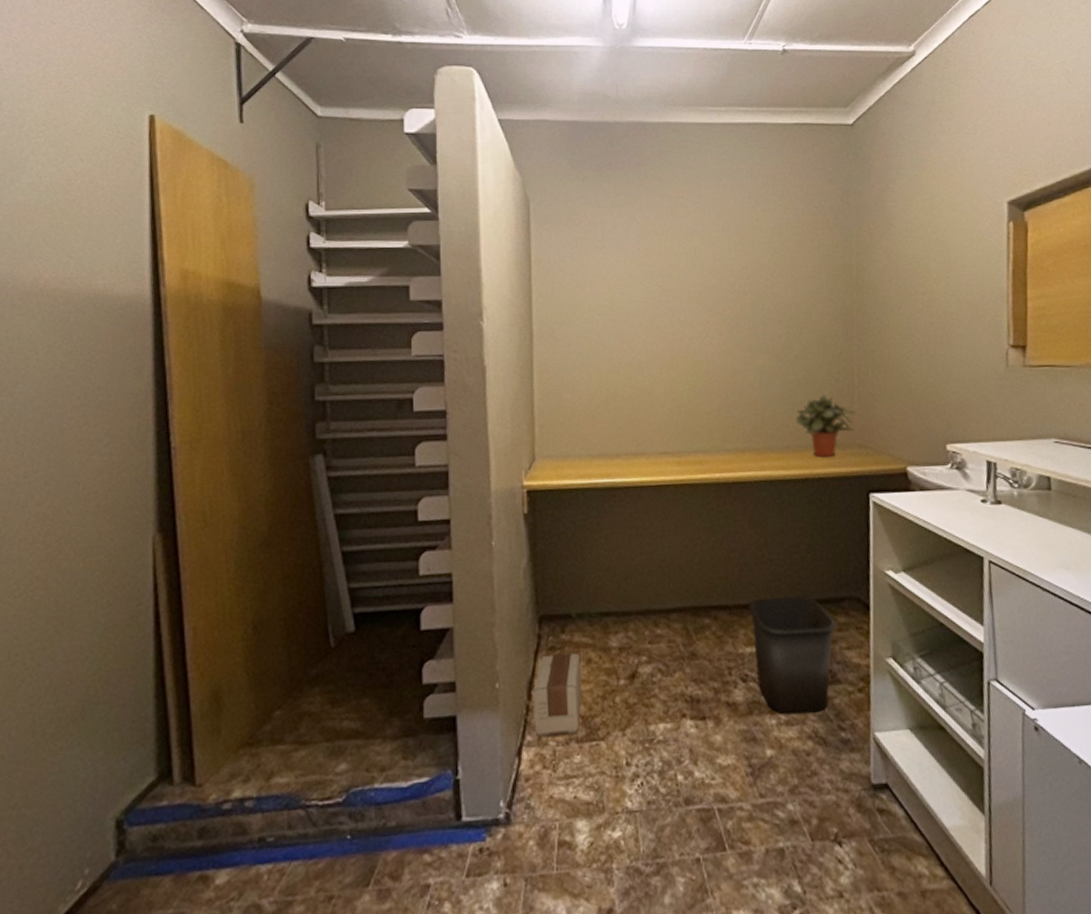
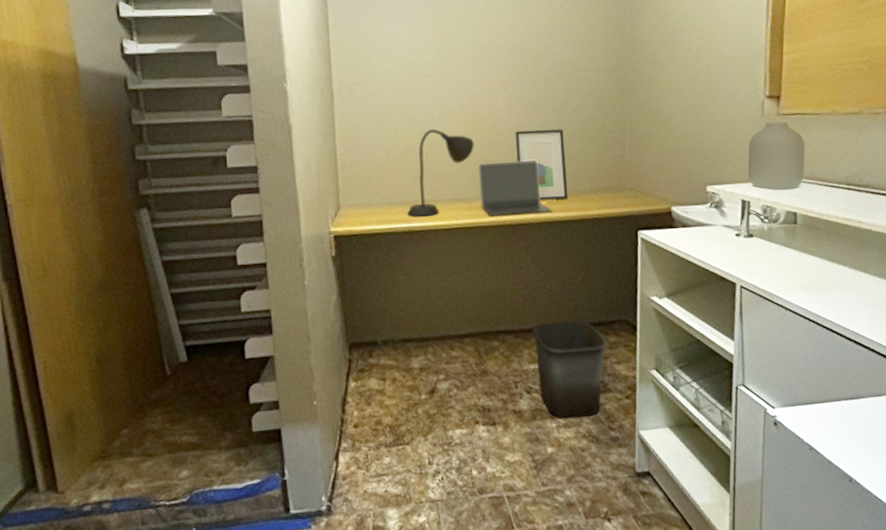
box: present [533,652,582,738] -> none [346,373,389,444]
desk lamp: none [609,374,686,472] -> present [407,129,474,217]
laptop: none [688,411,773,473] -> present [477,160,553,217]
picture frame: none [731,376,791,458] -> present [515,128,569,202]
potted plant: present [795,396,857,458] -> none [572,145,628,201]
vase: none [991,374,1057,452] -> present [747,121,805,191]

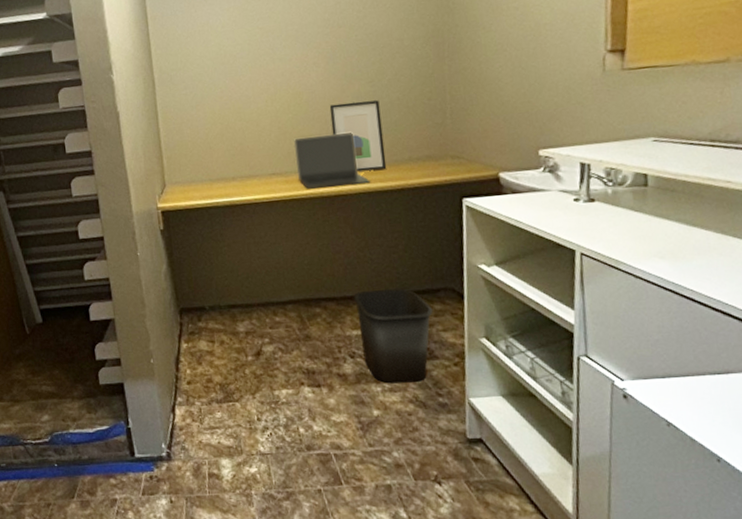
desk lamp: present [407,129,474,217] -> none [227,108,290,192]
vase: present [747,121,805,191] -> none [586,77,657,152]

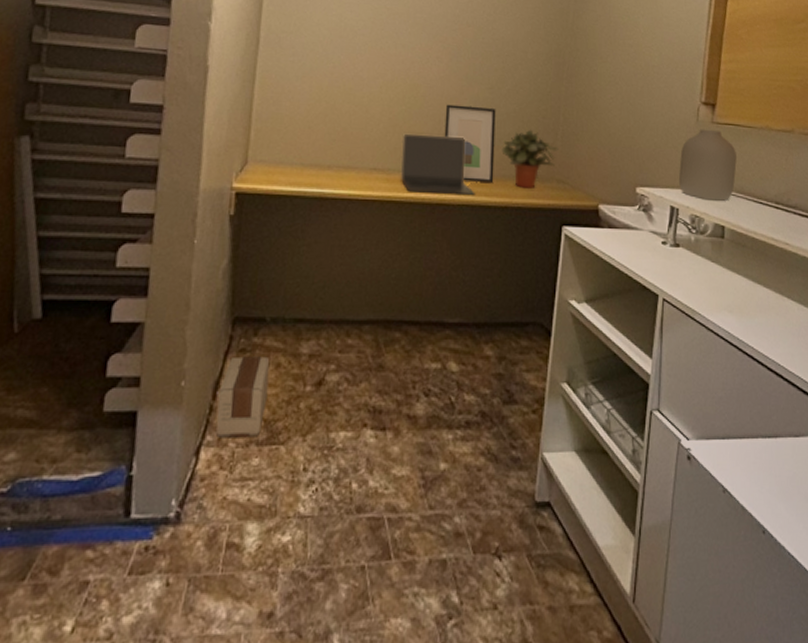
box: none [179,336,219,399] -> present [215,356,270,438]
waste bin: present [353,288,433,384] -> none [438,318,519,431]
potted plant: none [390,114,449,170] -> present [501,130,559,190]
vase: none [586,77,657,152] -> present [678,129,737,202]

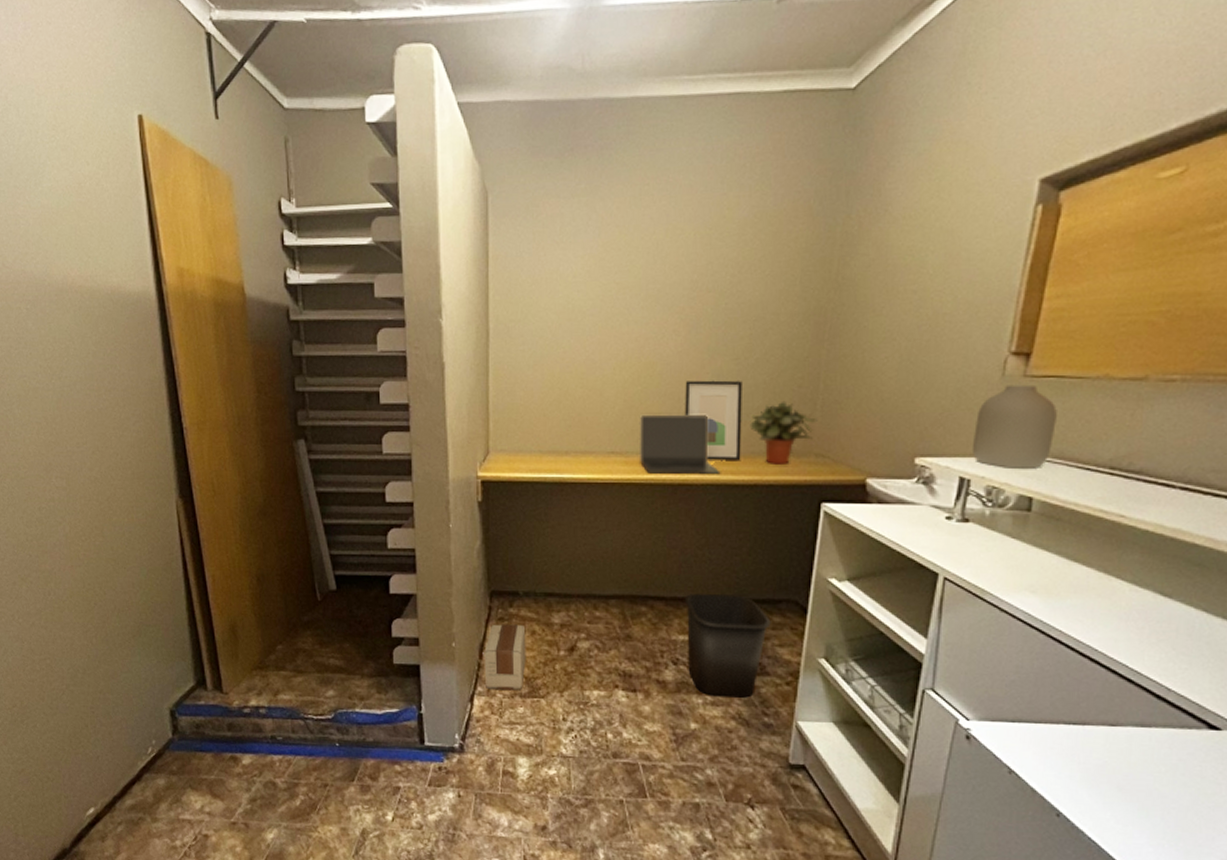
waste bin: none [438,318,519,431] -> present [684,594,771,698]

